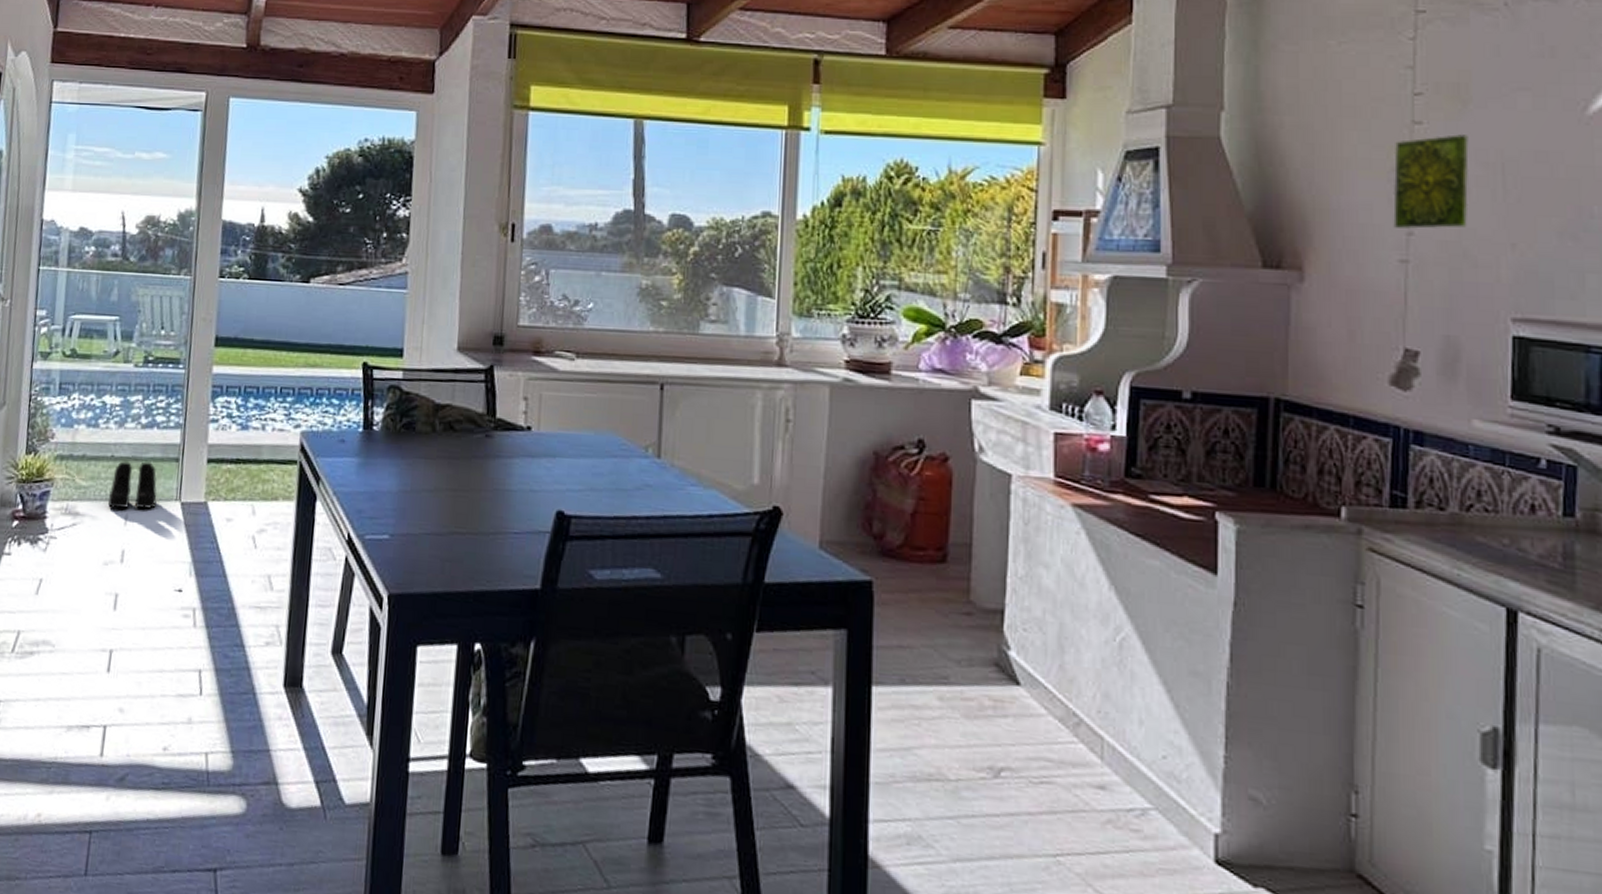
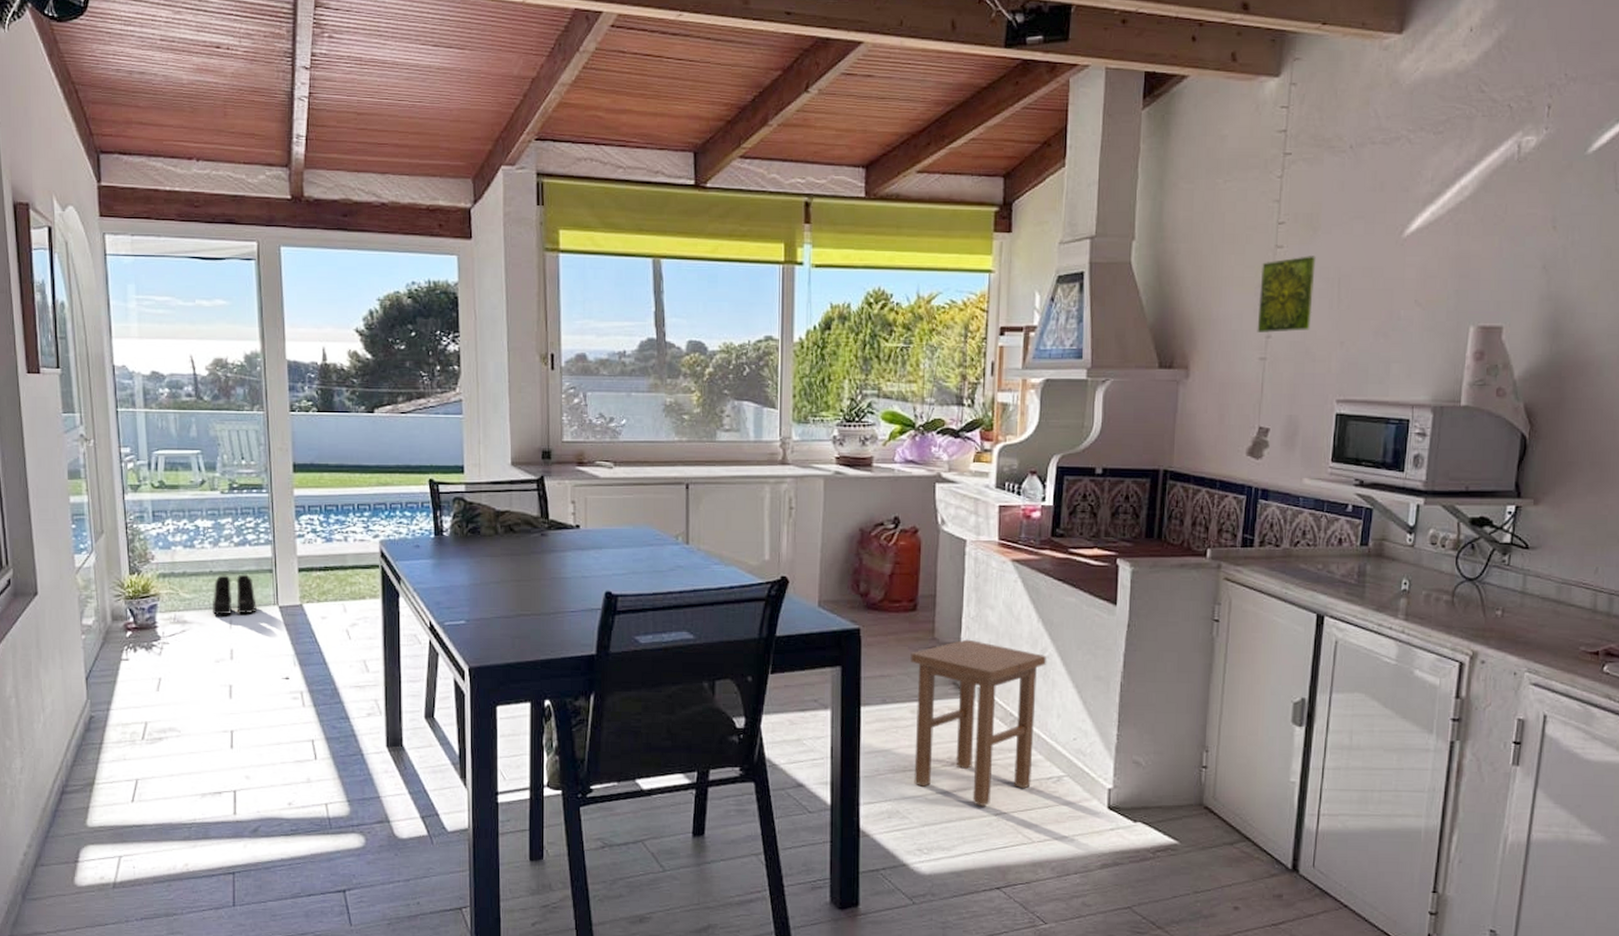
stool: none [938,605,1122,842] -> present [910,639,1046,807]

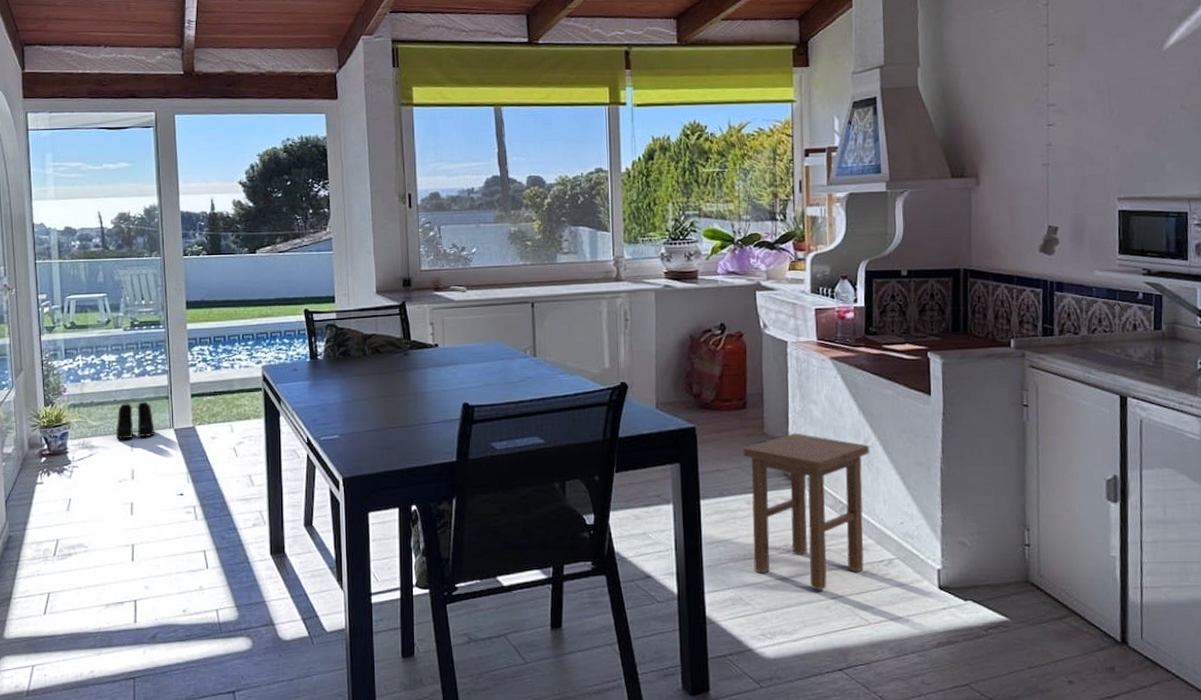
decorative tile: present [1257,256,1316,333] -> none [1036,71,1087,141]

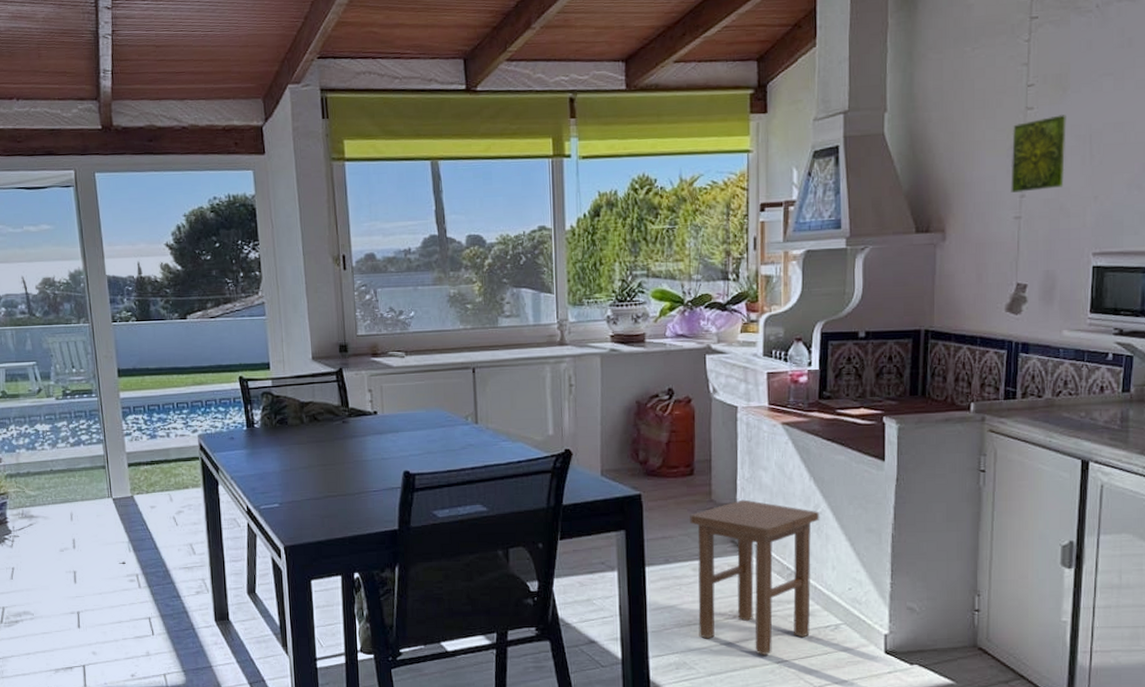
boots: present [116,401,155,440] -> none [55,471,93,509]
decorative tile: none [1036,71,1087,141] -> present [1011,115,1066,193]

